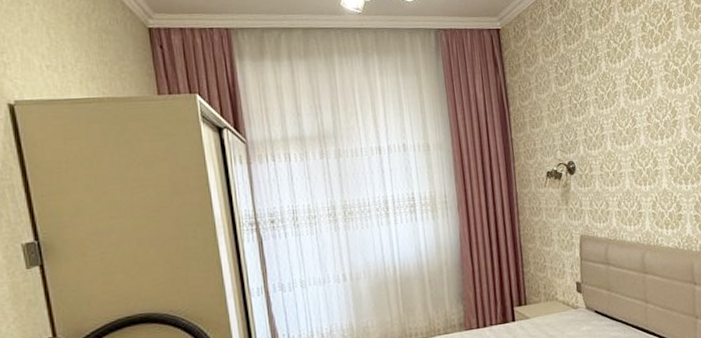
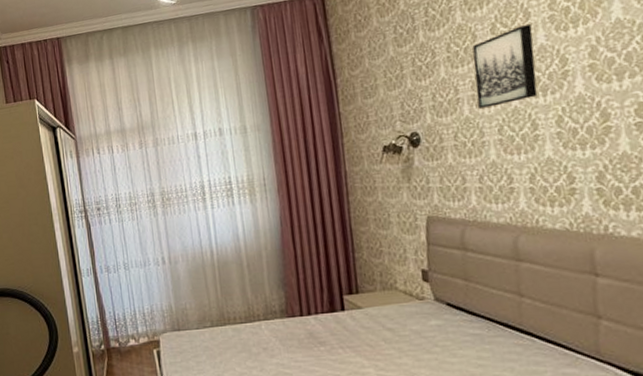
wall art: none [613,80,658,145] -> present [472,24,538,109]

